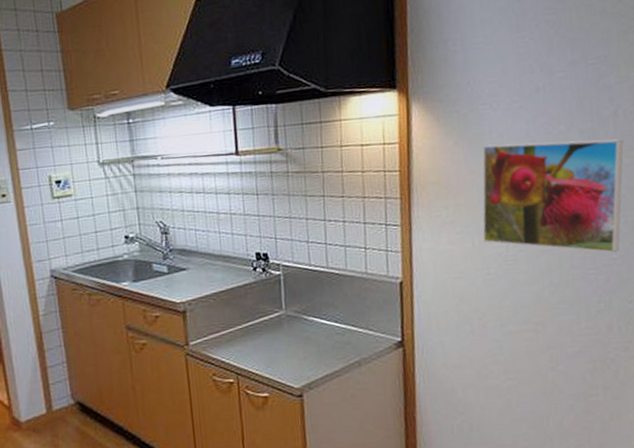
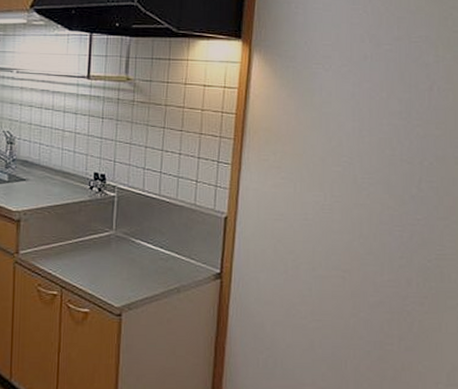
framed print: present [482,139,624,254] -> none [304,101,435,215]

